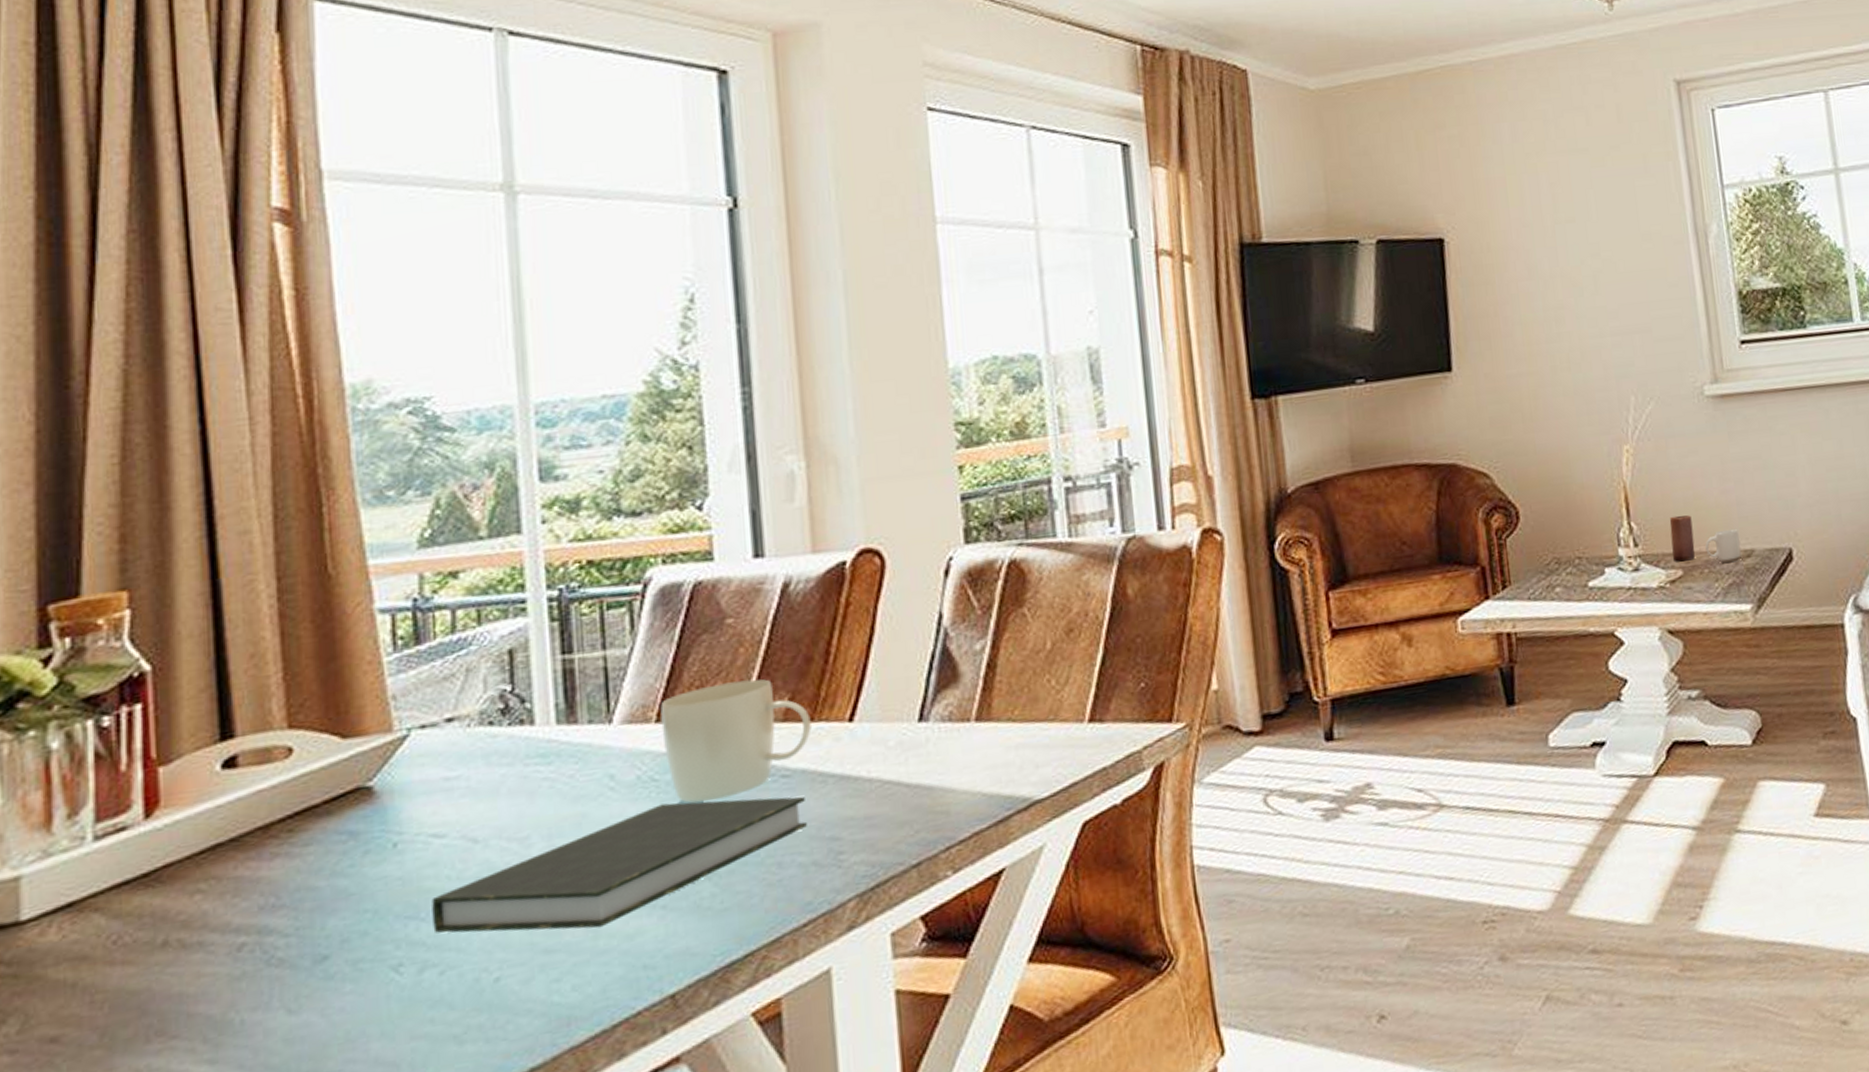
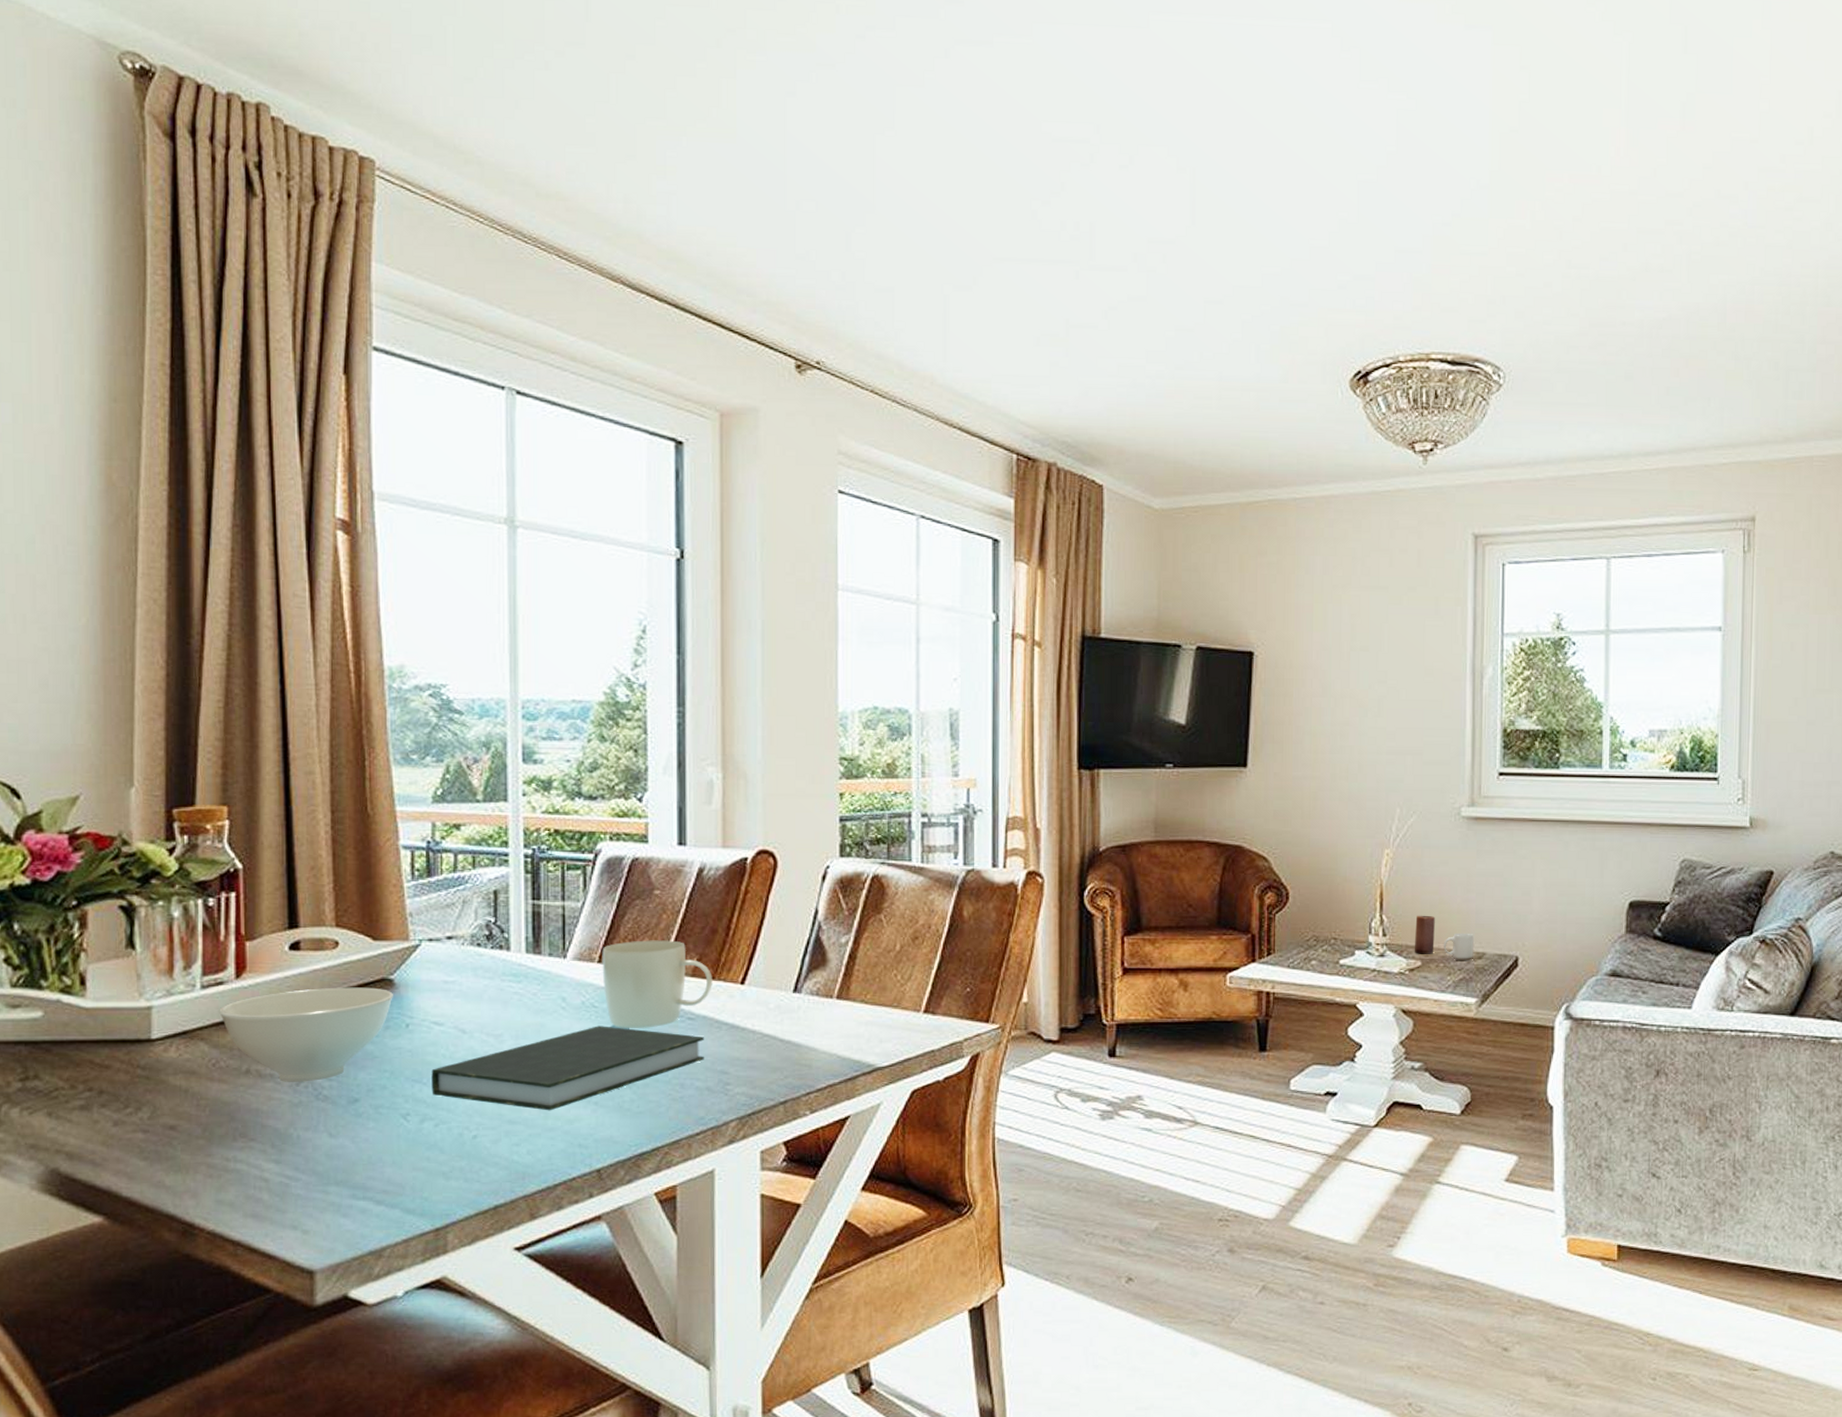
bowl: none [121,801,375,950] -> present [219,987,394,1082]

